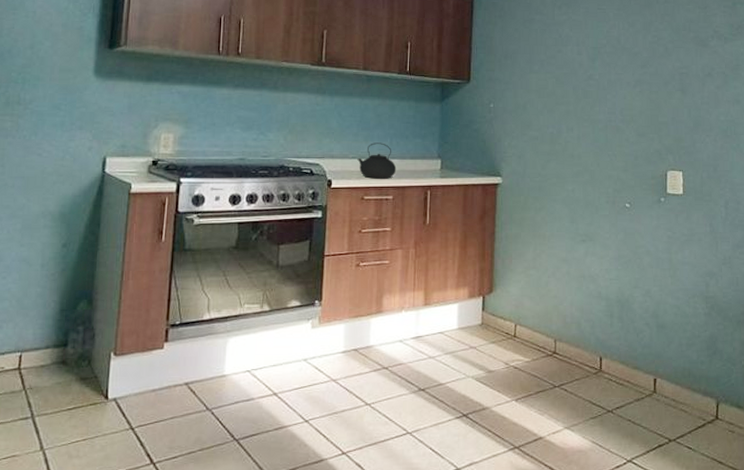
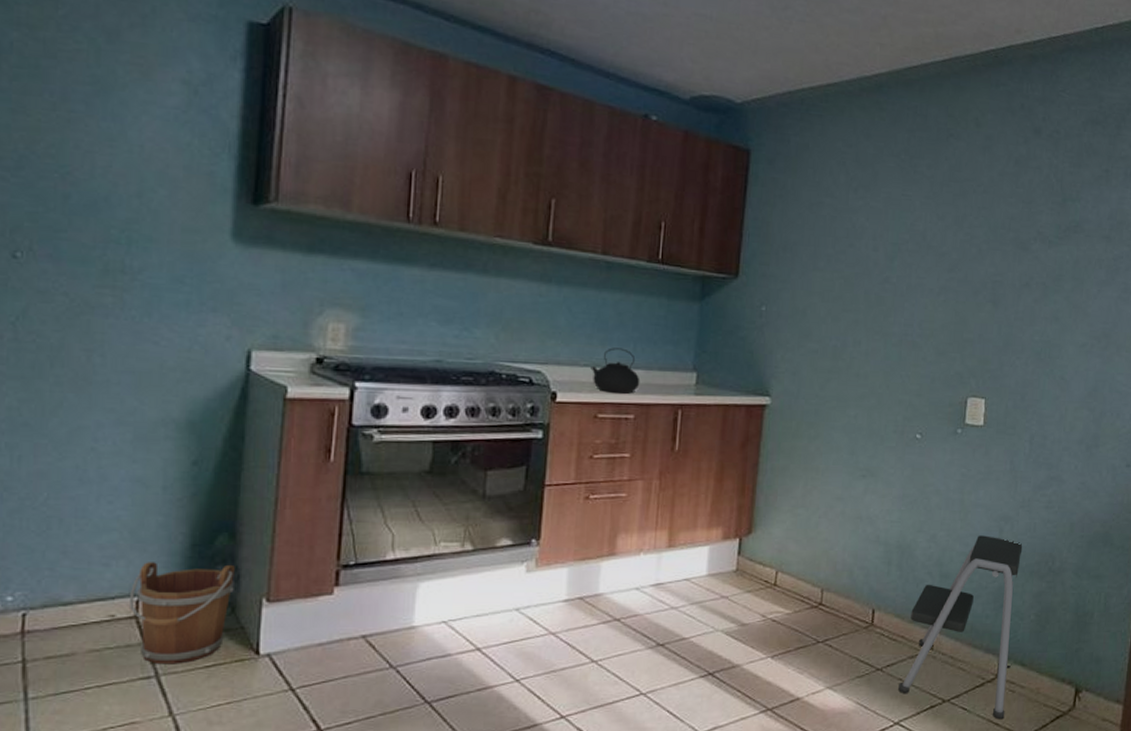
bucket: none [14,324,91,408] -> present [128,562,235,665]
step stool: none [628,290,728,458] -> present [898,535,1022,720]

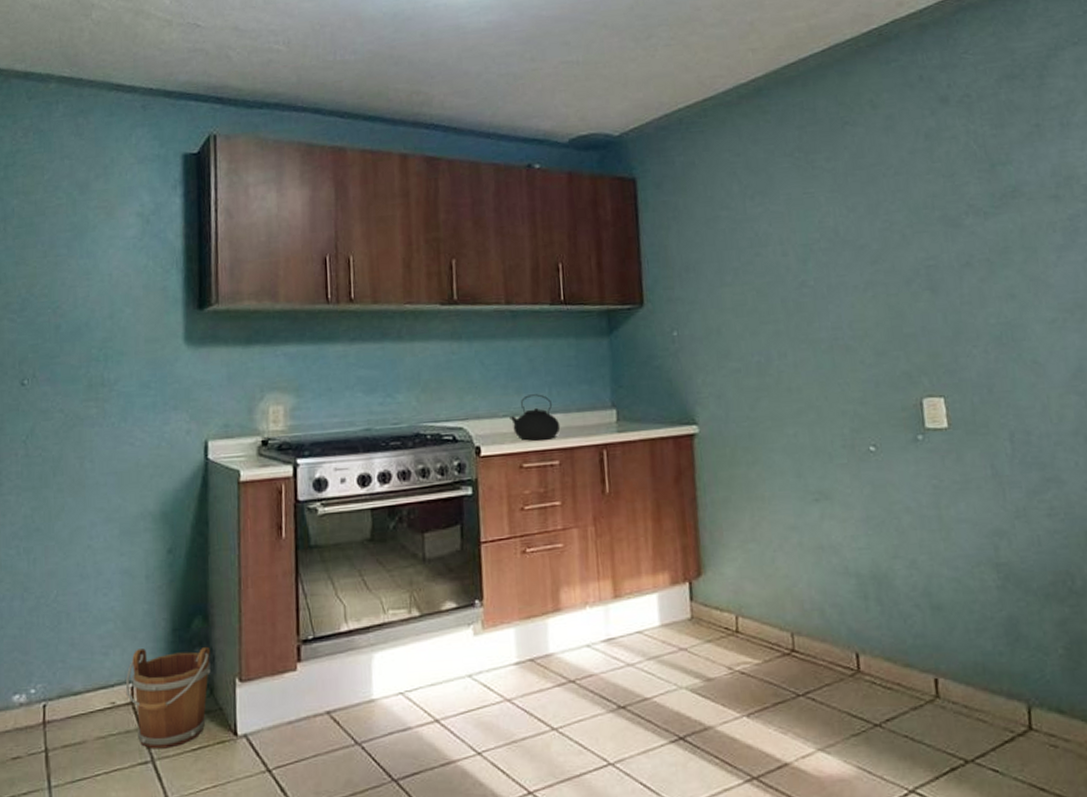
step stool: present [898,535,1022,720] -> none [903,555,1051,784]

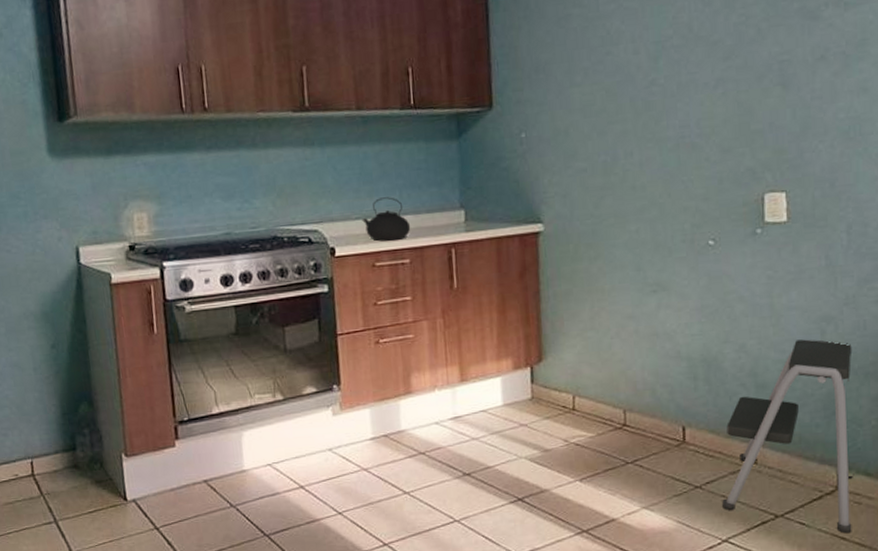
bucket: present [125,646,211,749] -> none [25,427,99,512]
step stool: none [903,555,1051,784] -> present [722,339,853,534]

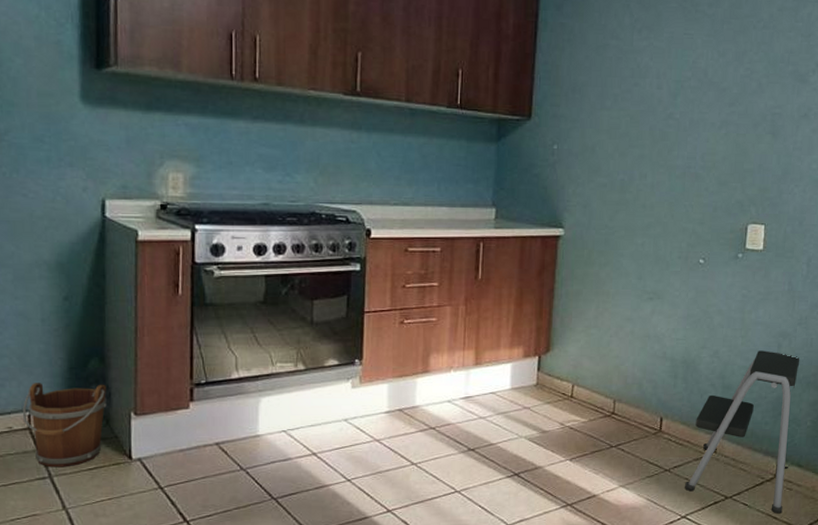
bucket: none [25,427,99,512] -> present [22,383,107,468]
teakettle: present [362,197,411,242] -> none [400,187,445,230]

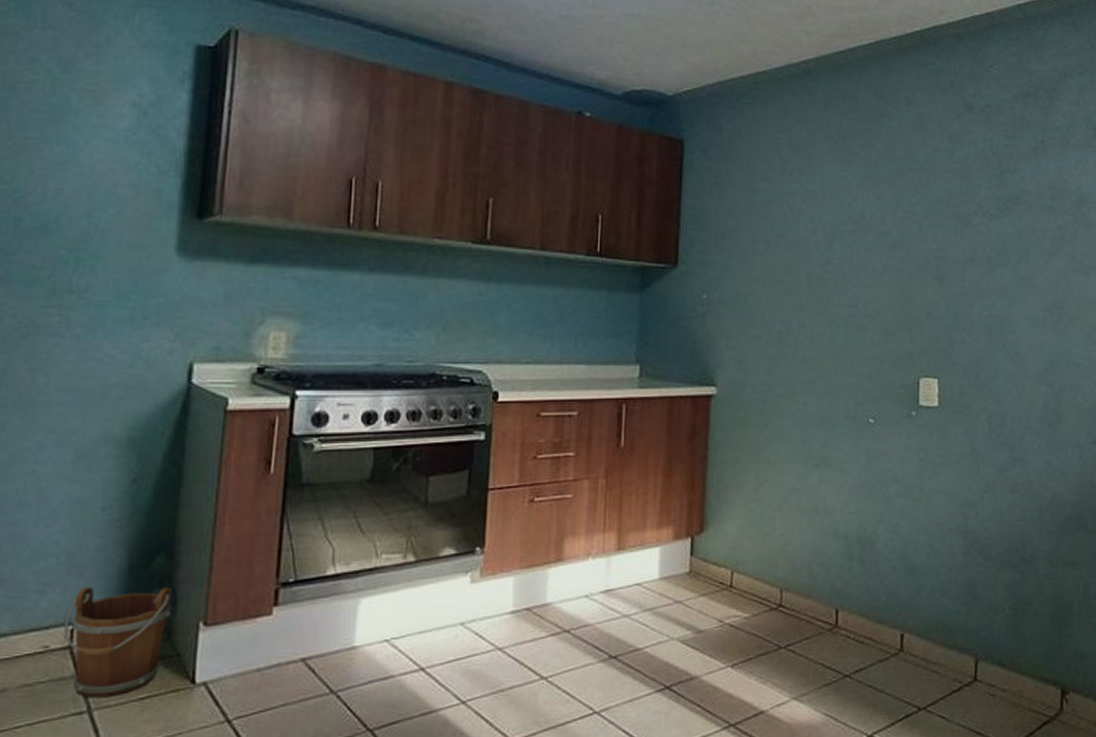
step stool: present [685,350,799,514] -> none [869,523,990,728]

